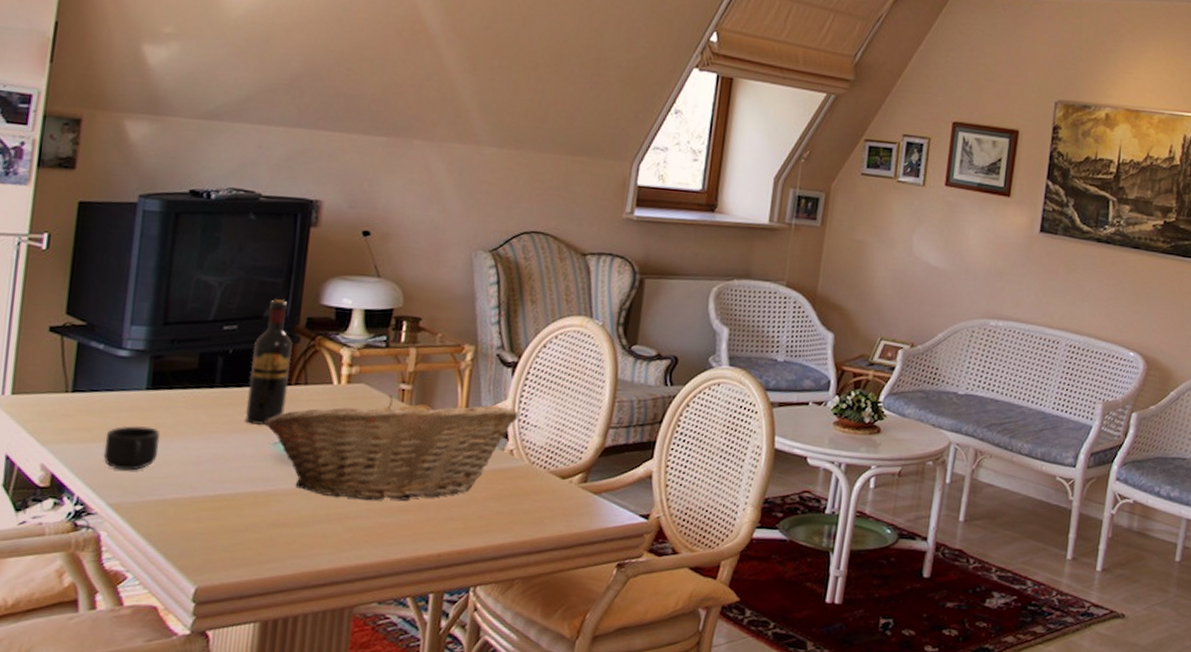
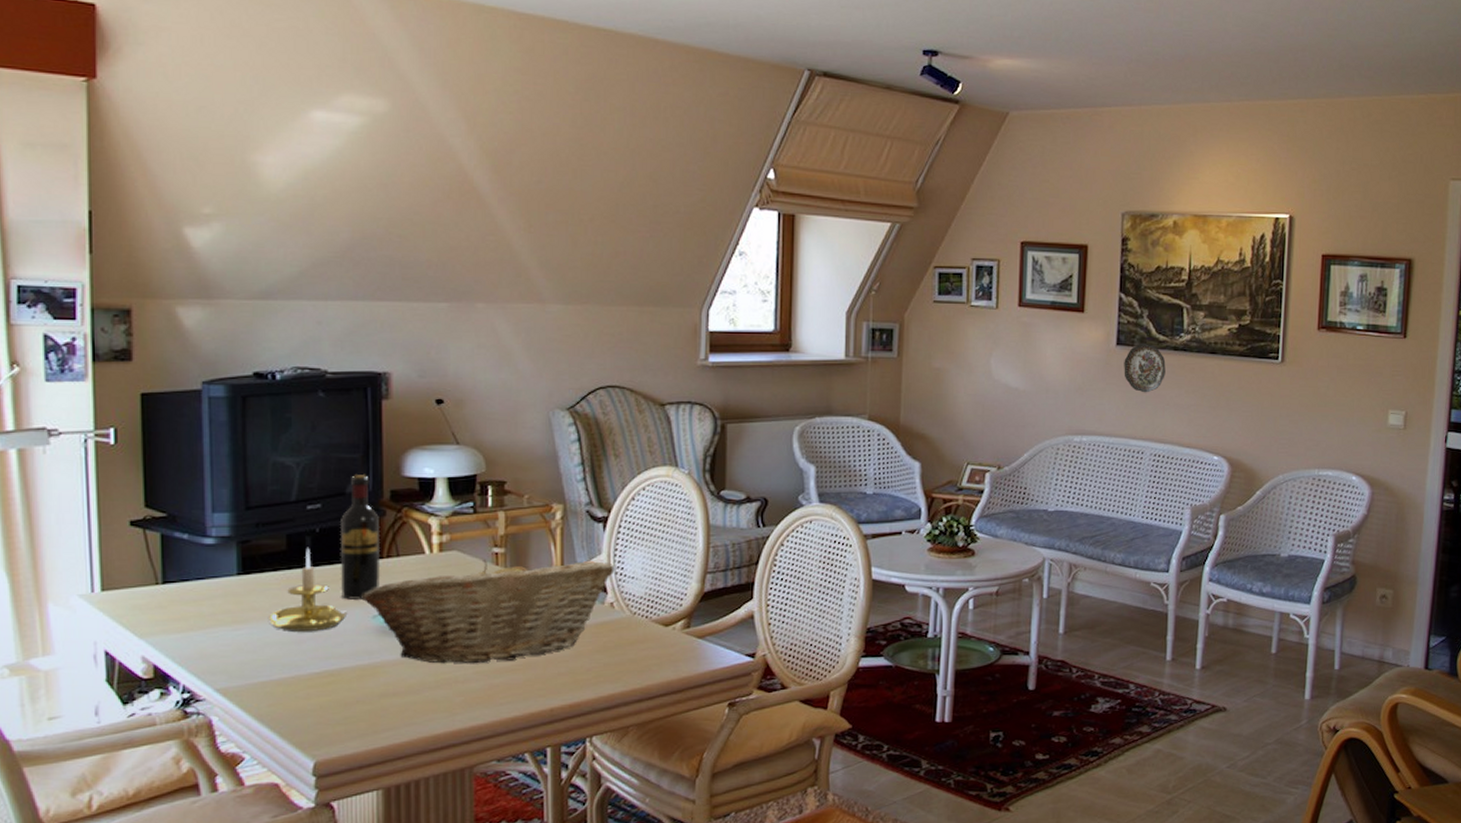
mug: present [103,426,161,471] -> none [203,611,258,656]
candle holder: none [171,367,249,453] -> present [269,547,348,631]
decorative plate: none [1045,231,1088,283] -> present [1124,342,1166,393]

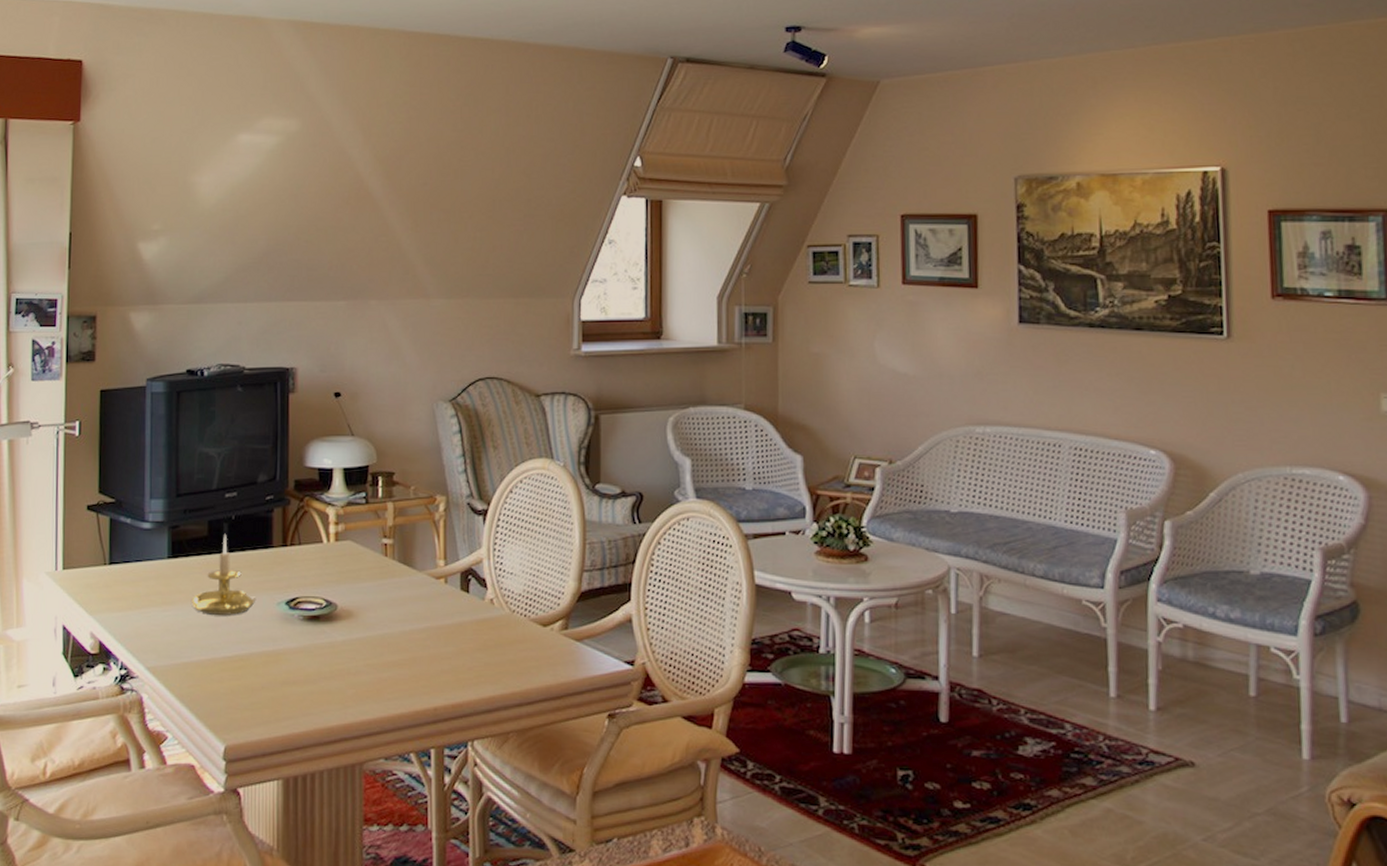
wine bottle: present [339,475,381,601] -> none [250,465,286,587]
fruit basket: present [361,559,615,664] -> none [268,549,494,656]
decorative plate: present [1124,342,1166,393] -> none [1029,319,1081,377]

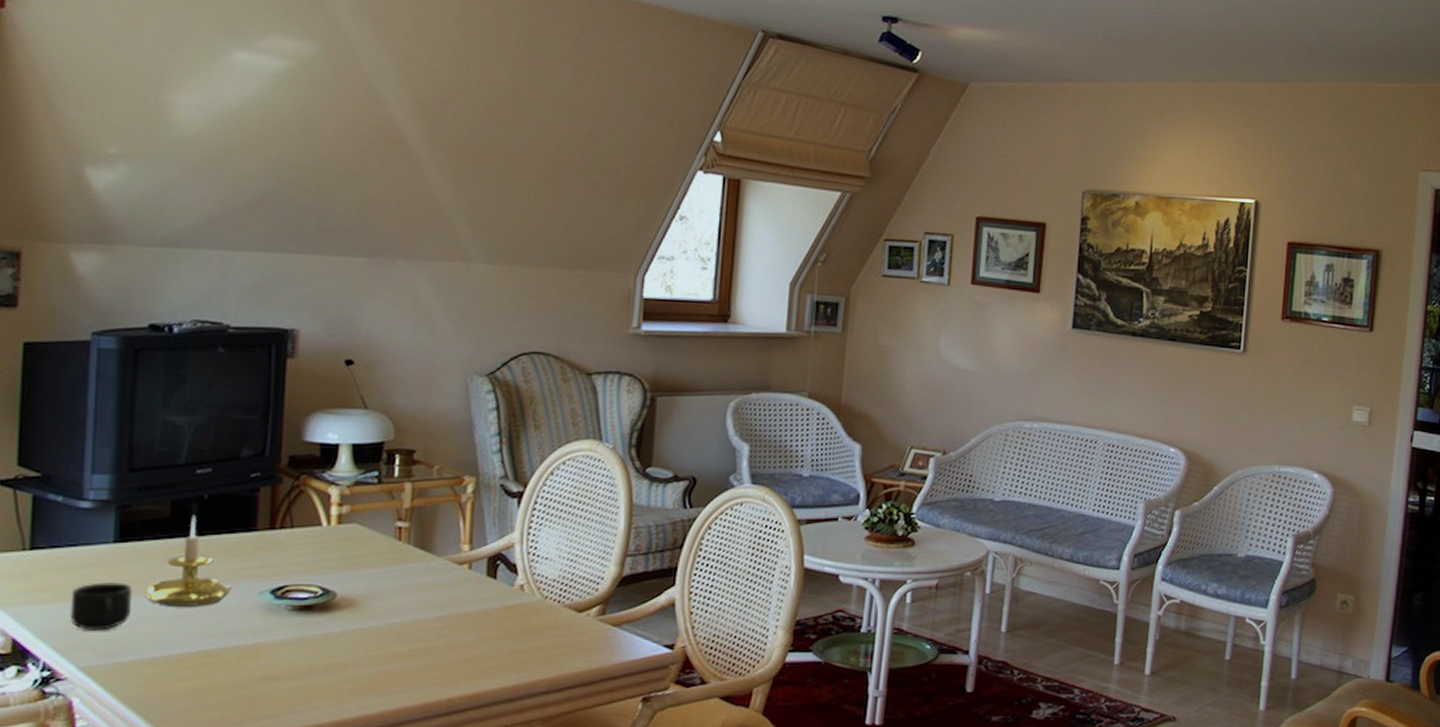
mug: none [138,593,183,635] -> present [70,582,133,631]

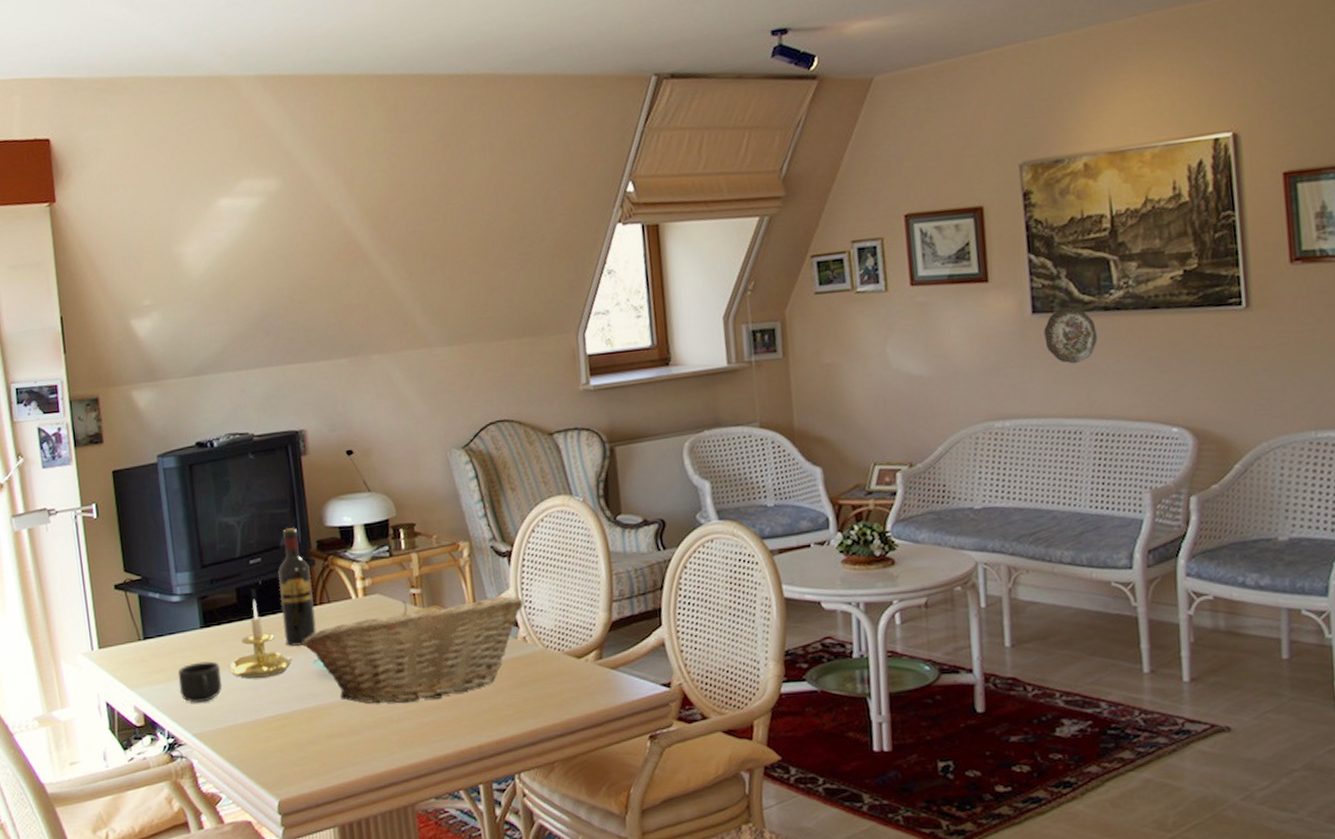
wine bottle: none [226,438,275,575] -> present [277,528,317,647]
fruit basket: none [249,533,528,648] -> present [302,595,524,704]
decorative plate: none [1079,326,1123,380] -> present [1044,306,1098,364]

